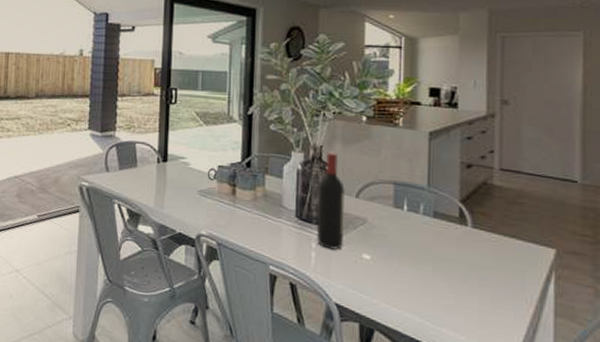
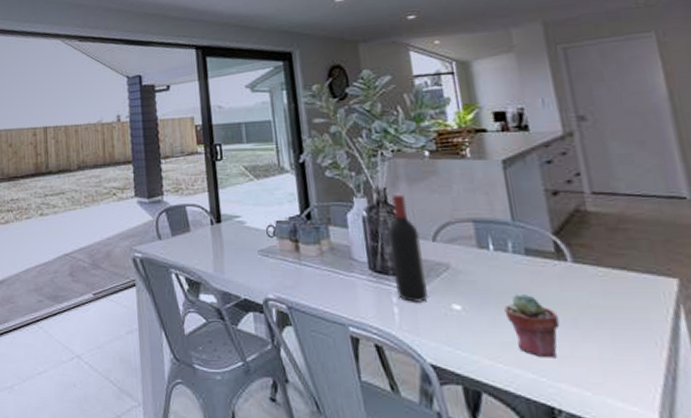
potted succulent: none [406,250,451,307] -> present [504,295,560,358]

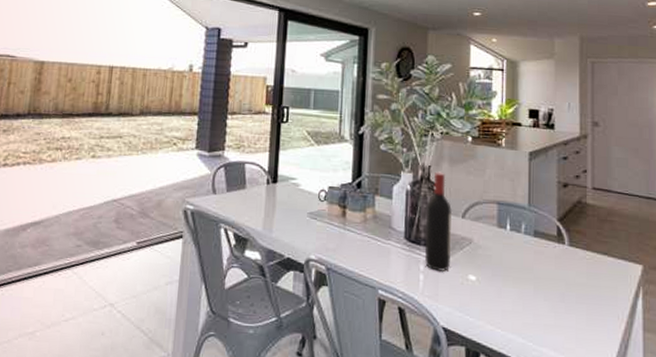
potted succulent: present [504,295,560,358] -> none [510,270,550,326]

